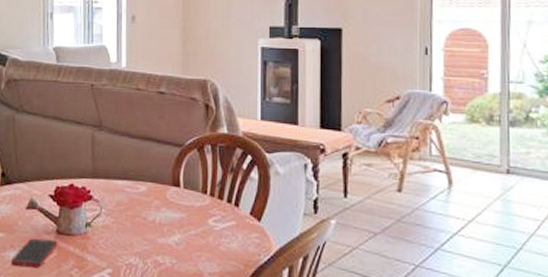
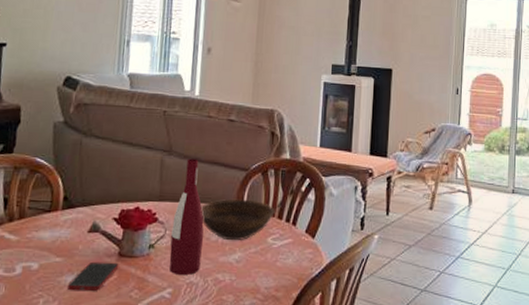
wine bottle: none [107,134,140,257] -> present [169,158,204,276]
bowl: none [134,176,214,223] -> present [200,198,275,241]

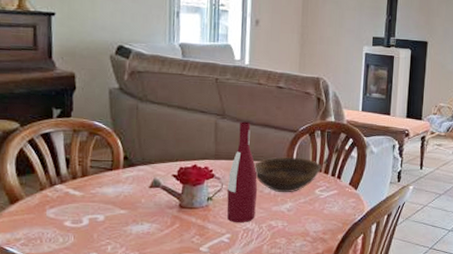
cell phone: present [67,261,119,291] -> none [132,213,181,238]

